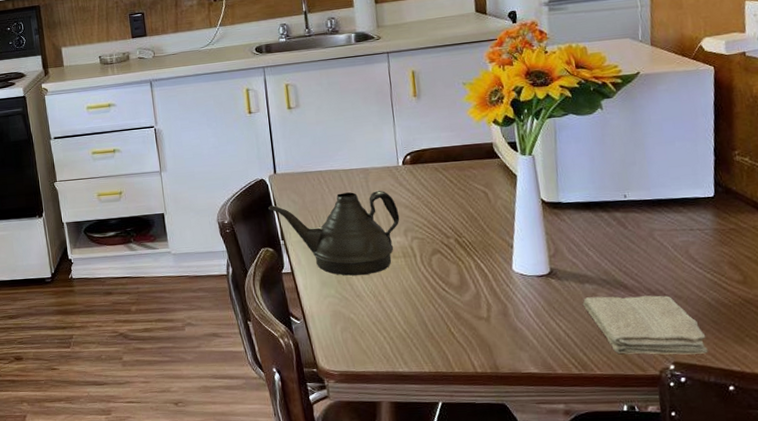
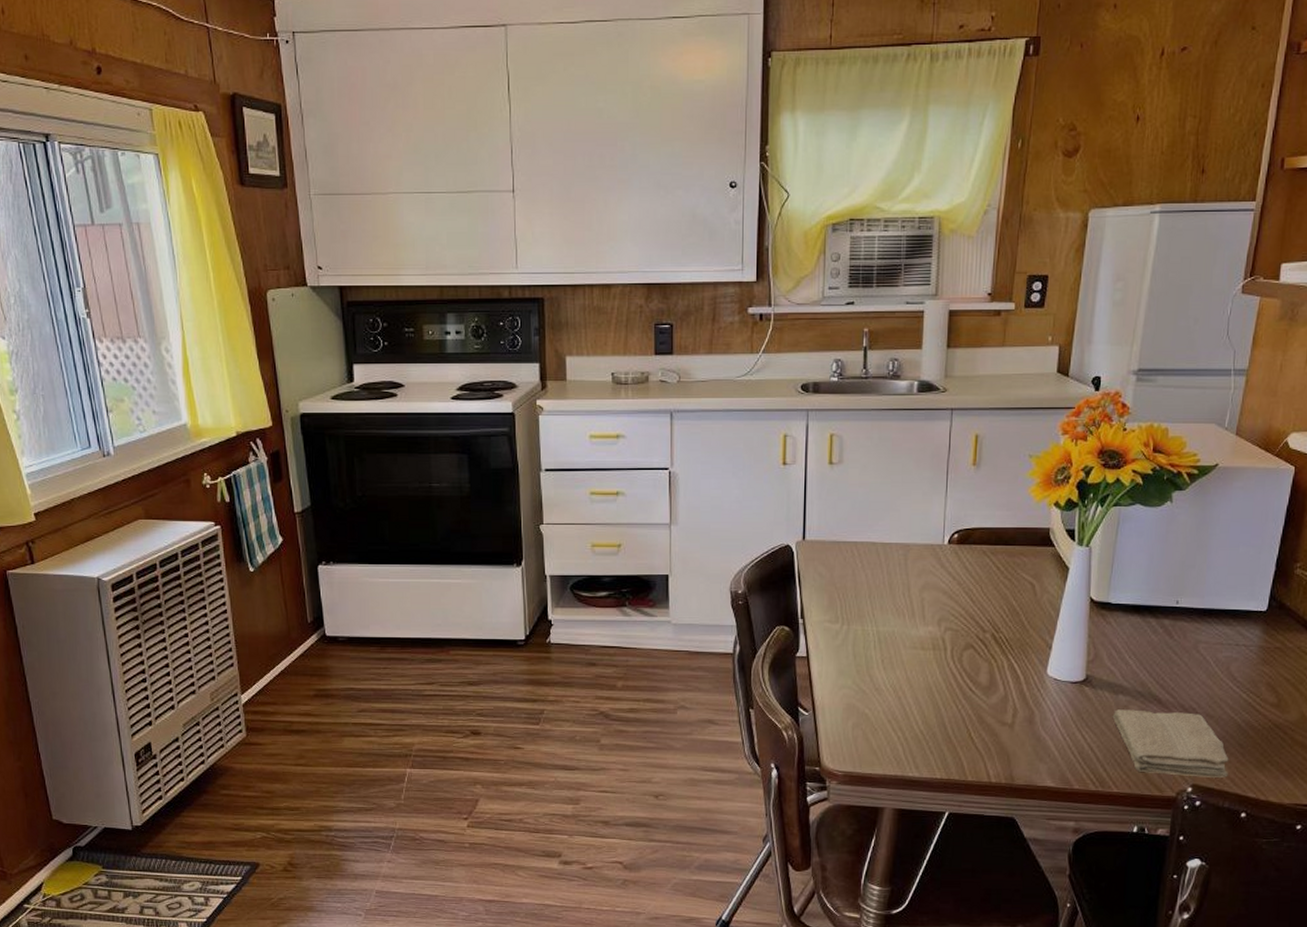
teapot: present [268,190,400,276] -> none [791,570,936,666]

